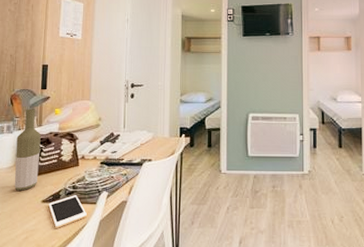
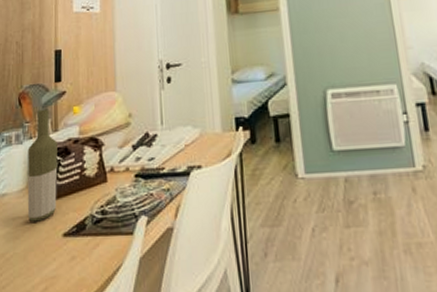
cell phone: present [48,195,87,228] -> none [72,223,122,273]

